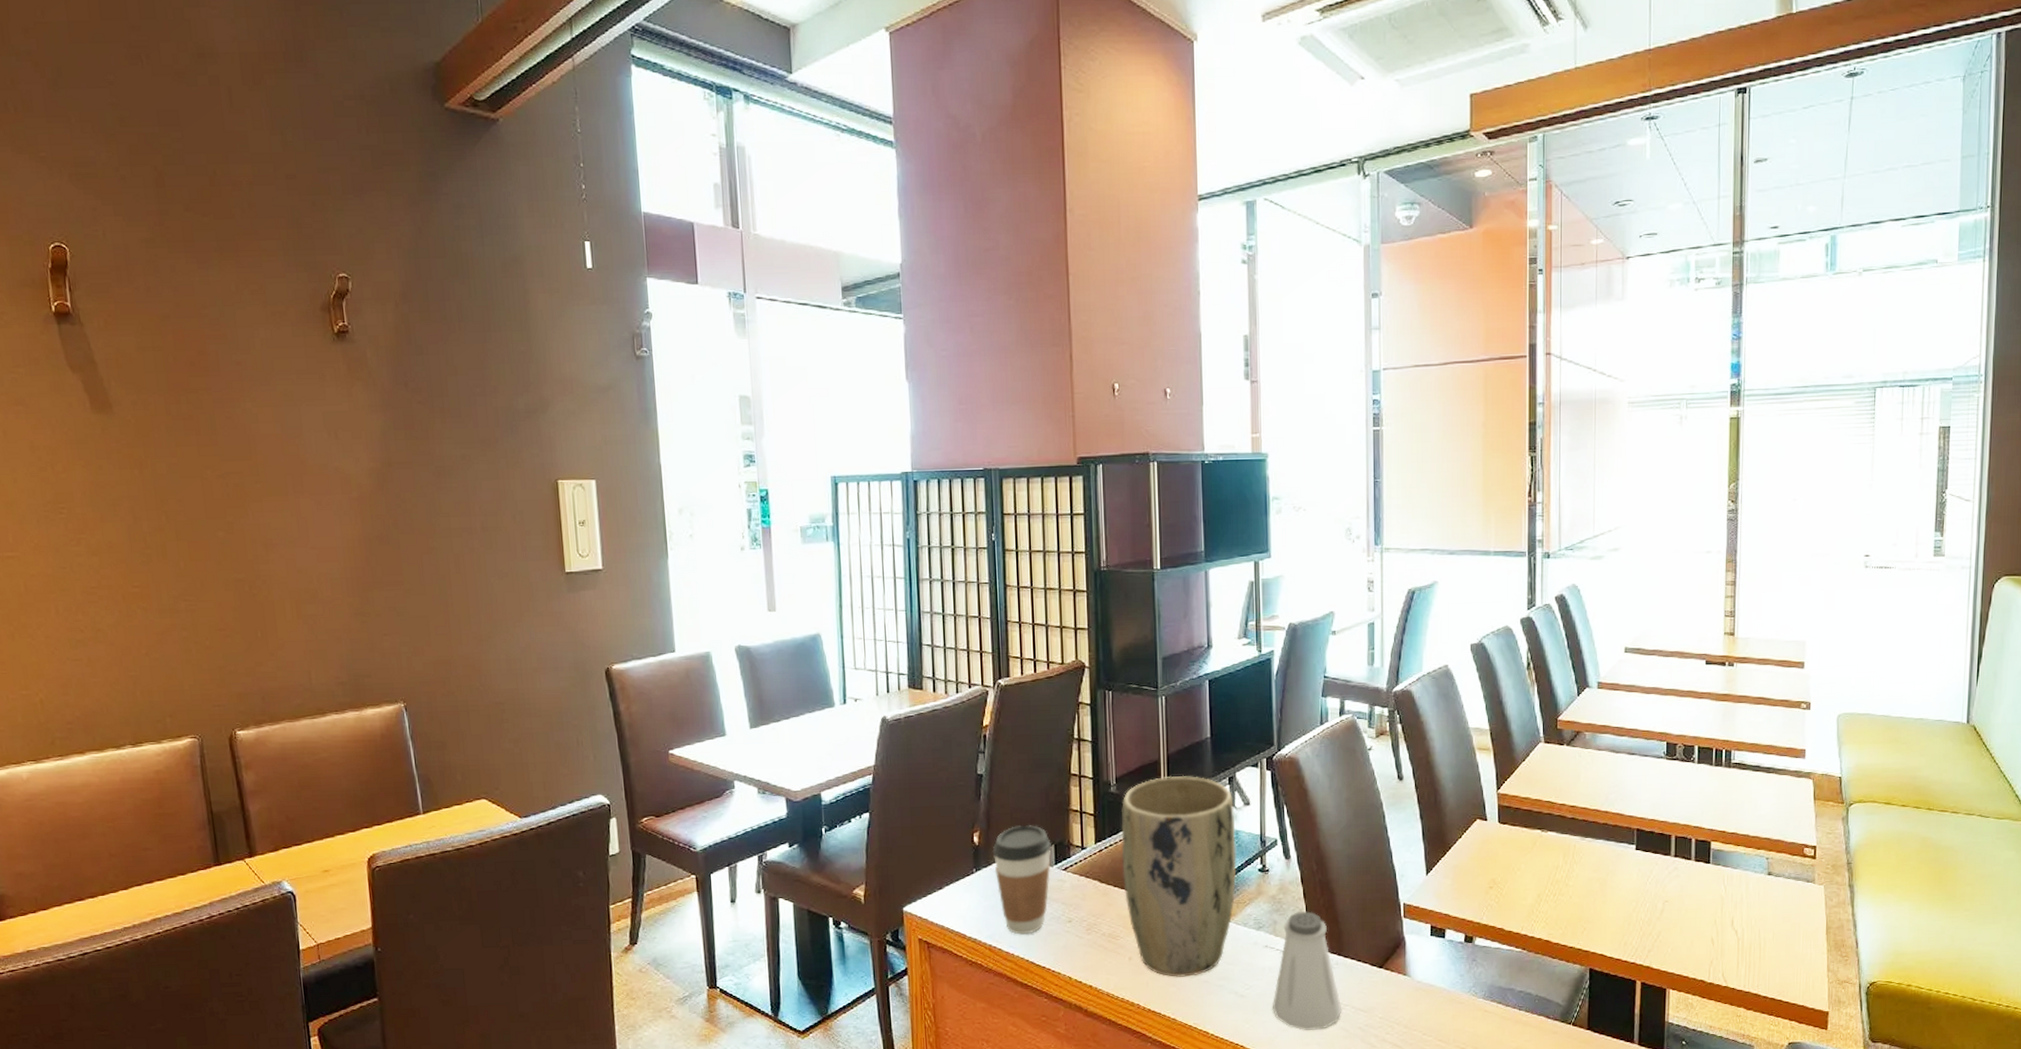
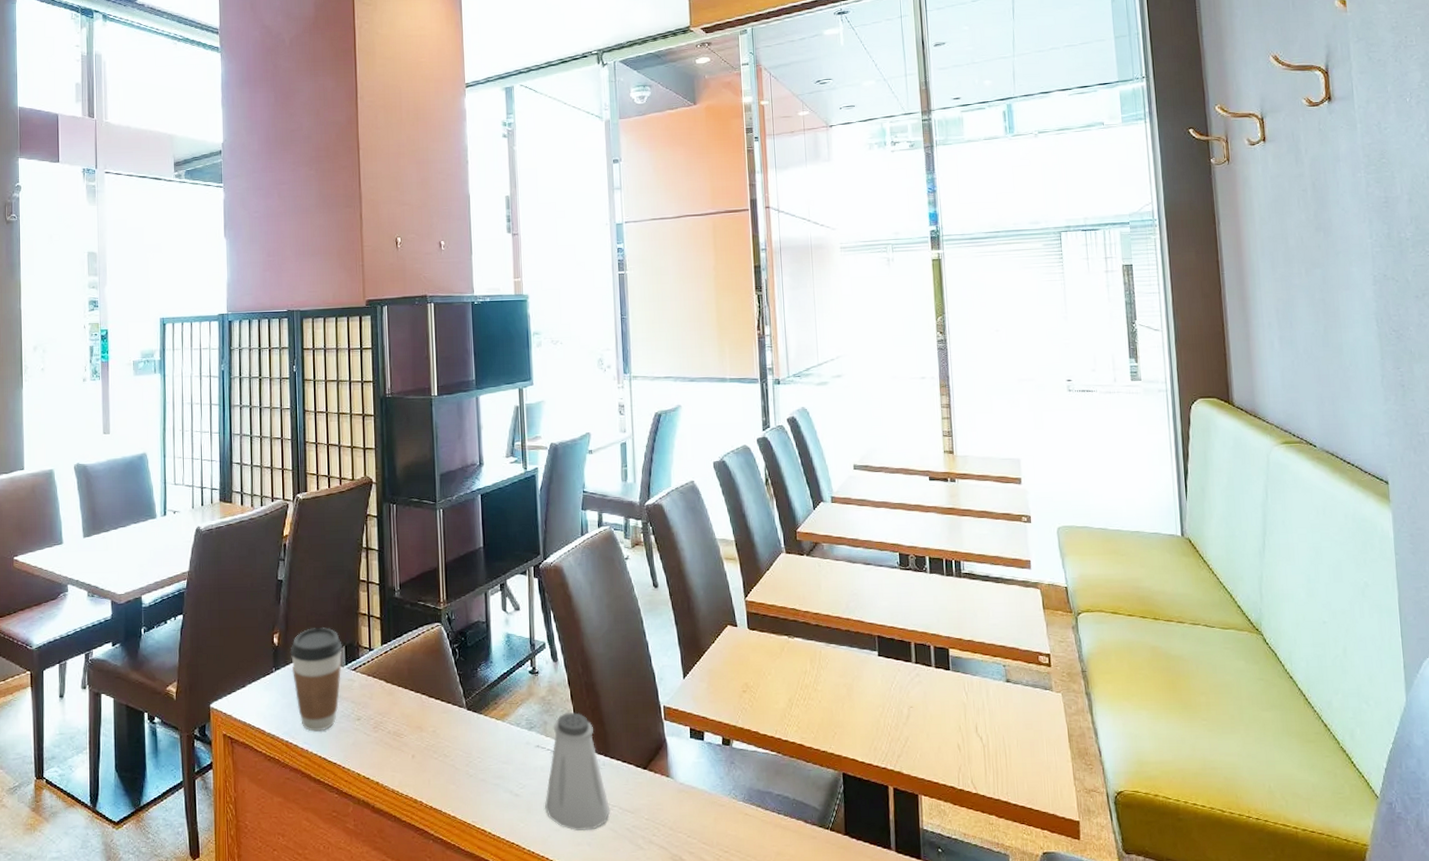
plant pot: present [1121,775,1237,977] -> none [404,582,509,775]

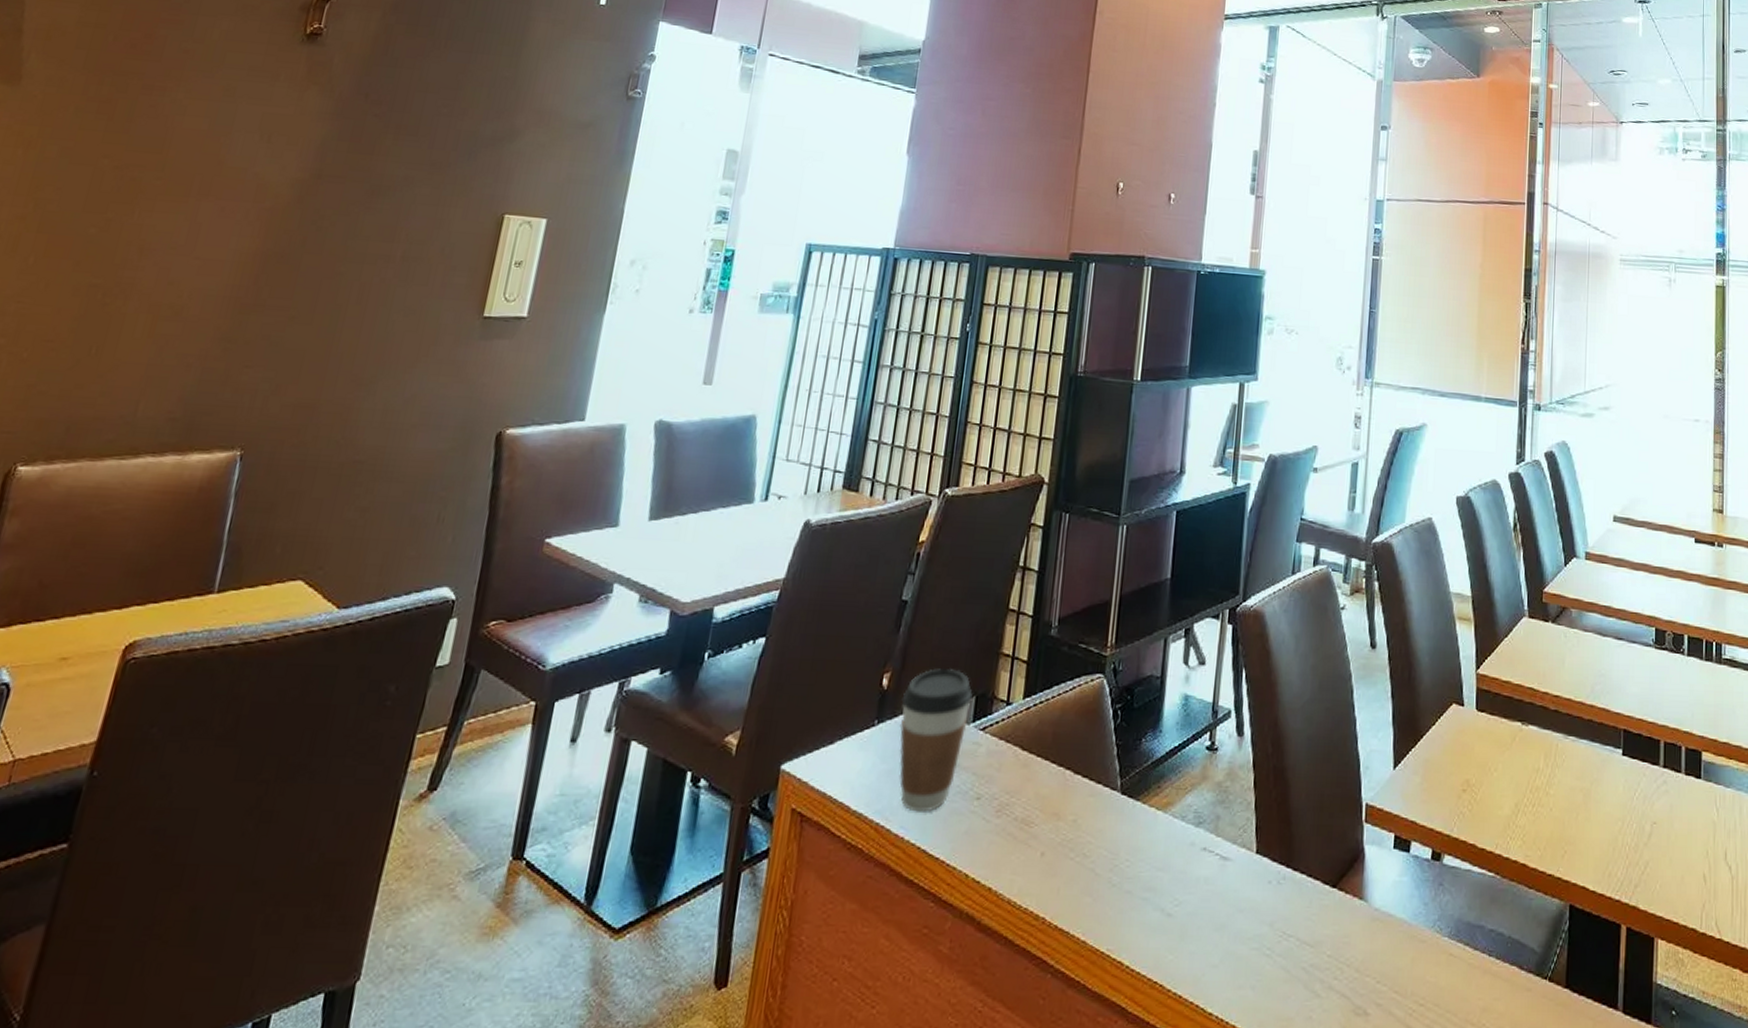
saltshaker: present [545,712,611,831] -> none [1203,805,1285,970]

